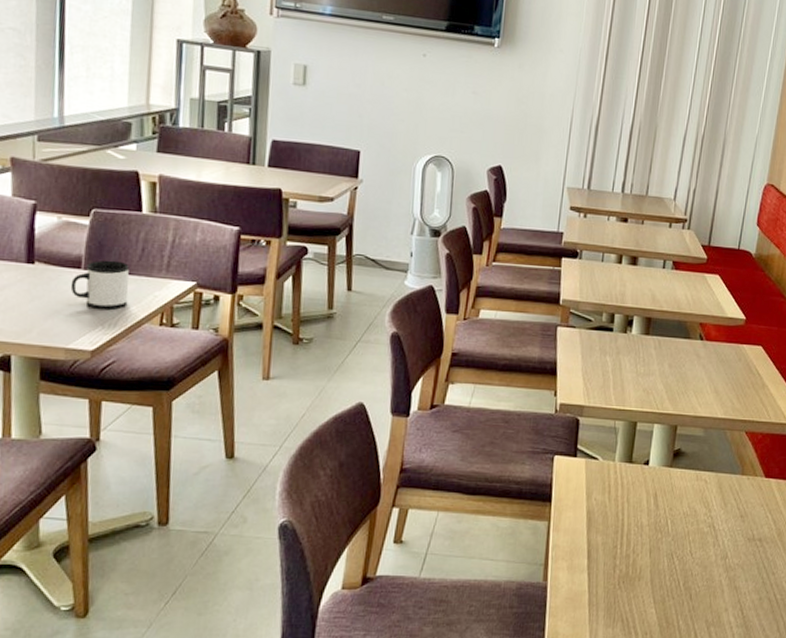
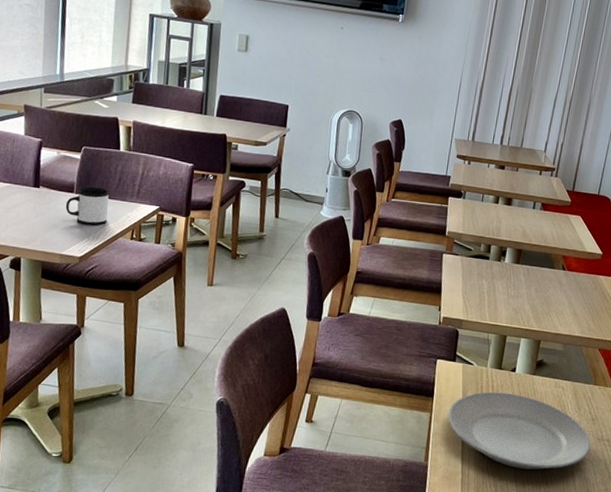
plate: none [570,490,740,581] -> present [448,391,591,470]

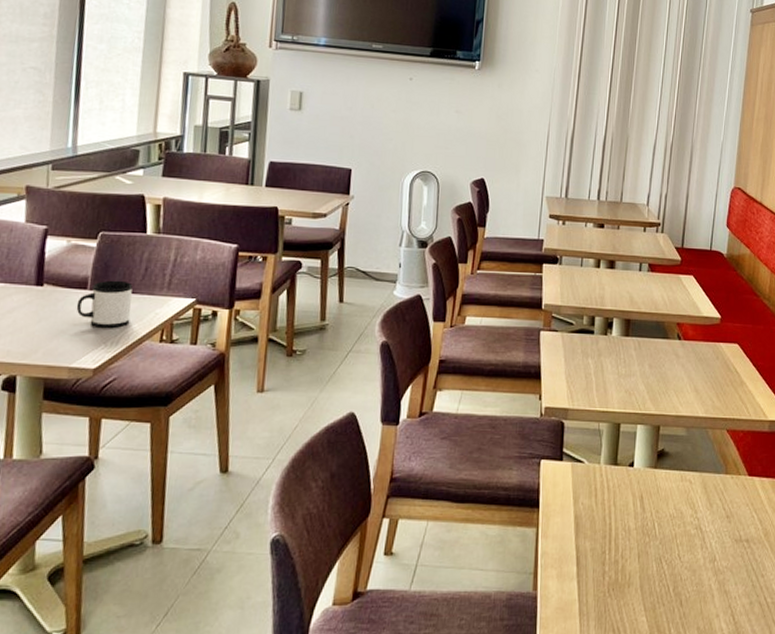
plate: present [448,391,591,470] -> none [558,494,728,588]

